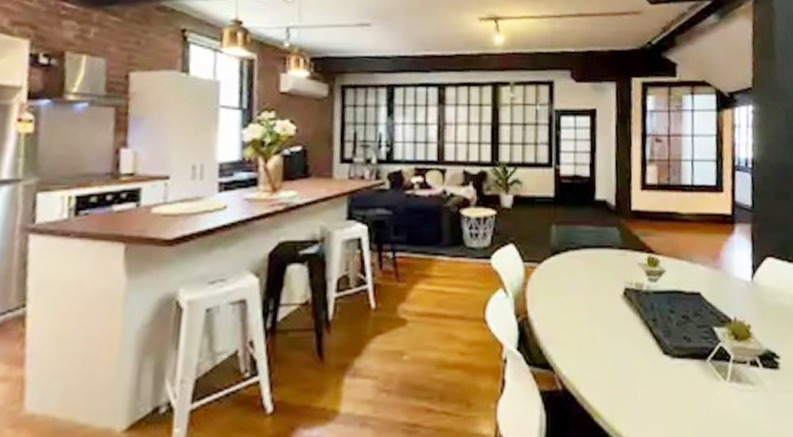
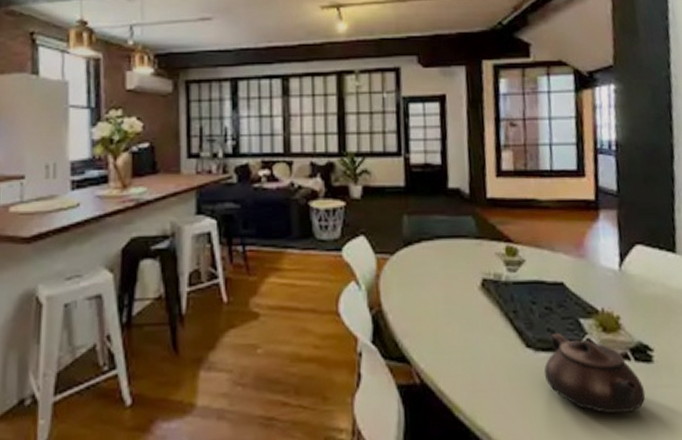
teapot: none [679,340,772,418] -> present [544,332,646,414]

